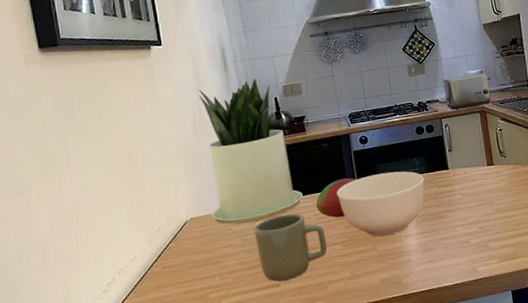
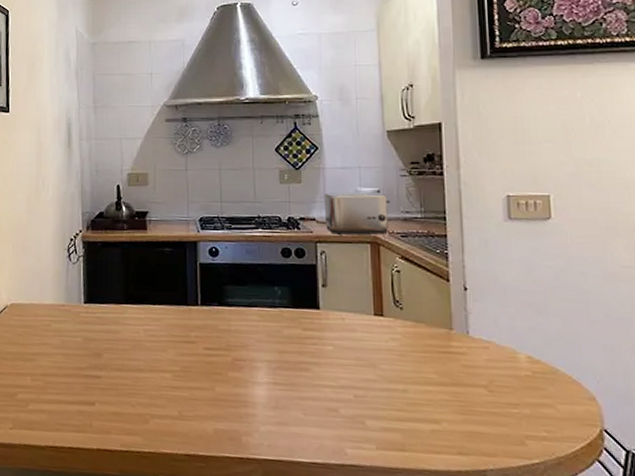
planter: present [198,78,303,225] -> none [32,161,134,323]
mug: present [253,213,328,282] -> none [74,321,155,401]
fruit: present [315,178,356,218] -> none [147,293,199,341]
bowl: present [336,171,425,237] -> none [173,296,285,377]

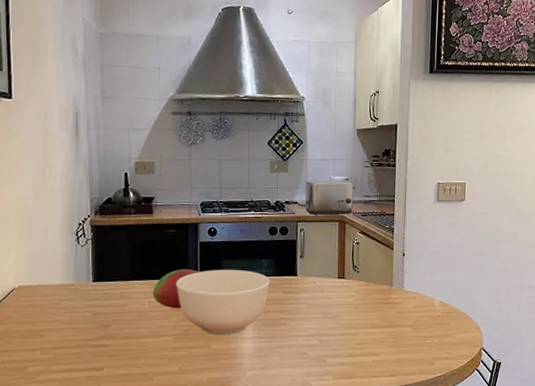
fruit: none [147,293,199,341] -> present [152,268,198,309]
bowl: none [173,296,285,377] -> present [176,270,270,335]

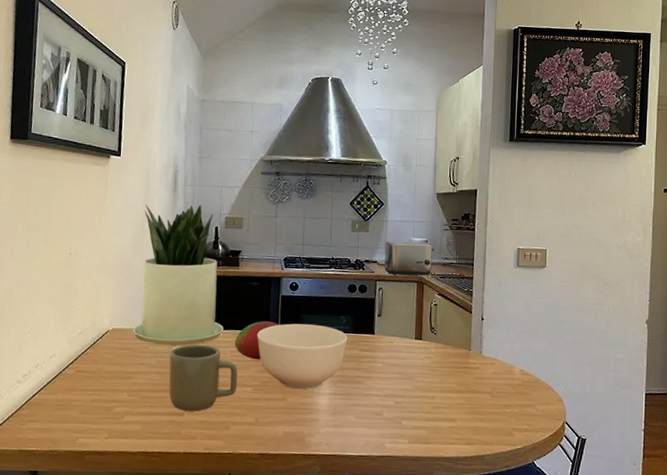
planter: none [41,149,140,300] -> present [132,204,224,345]
mug: none [83,297,158,365] -> present [168,344,238,411]

